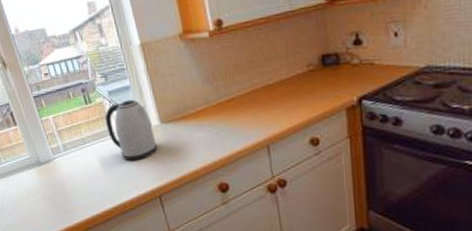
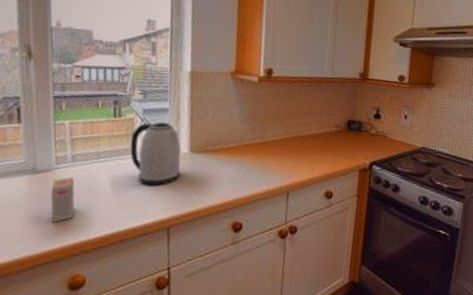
tea box: none [55,163,80,203] -> present [50,176,75,223]

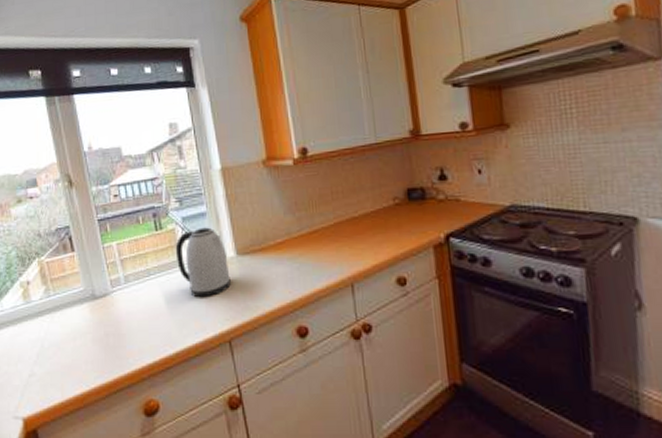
tea box: present [50,176,75,223] -> none [111,298,136,347]

